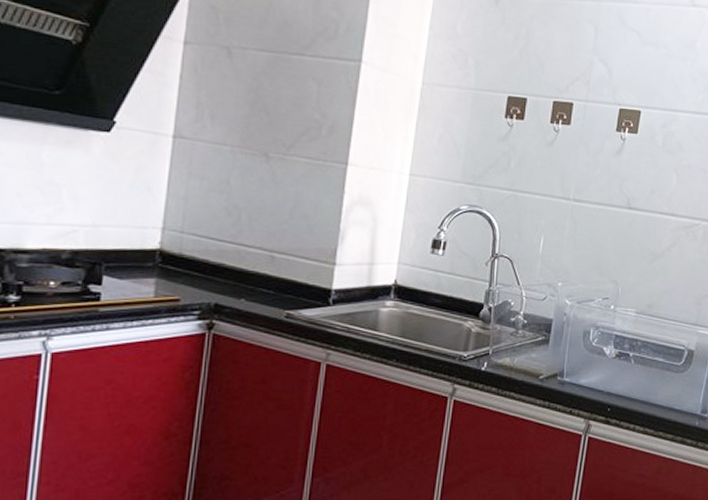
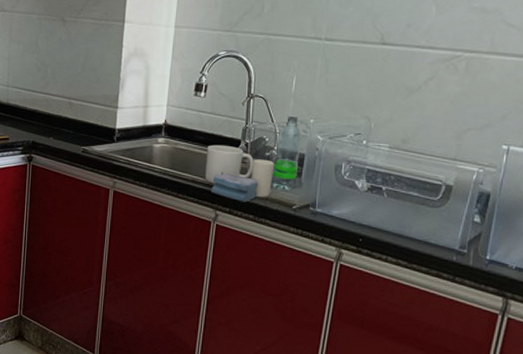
mug: none [442,309,498,355] -> present [205,144,254,185]
sponge: none [448,340,502,373] -> present [211,173,258,202]
cup: none [494,325,521,368] -> present [251,159,275,198]
bottle: none [517,278,550,361] -> present [272,116,303,192]

